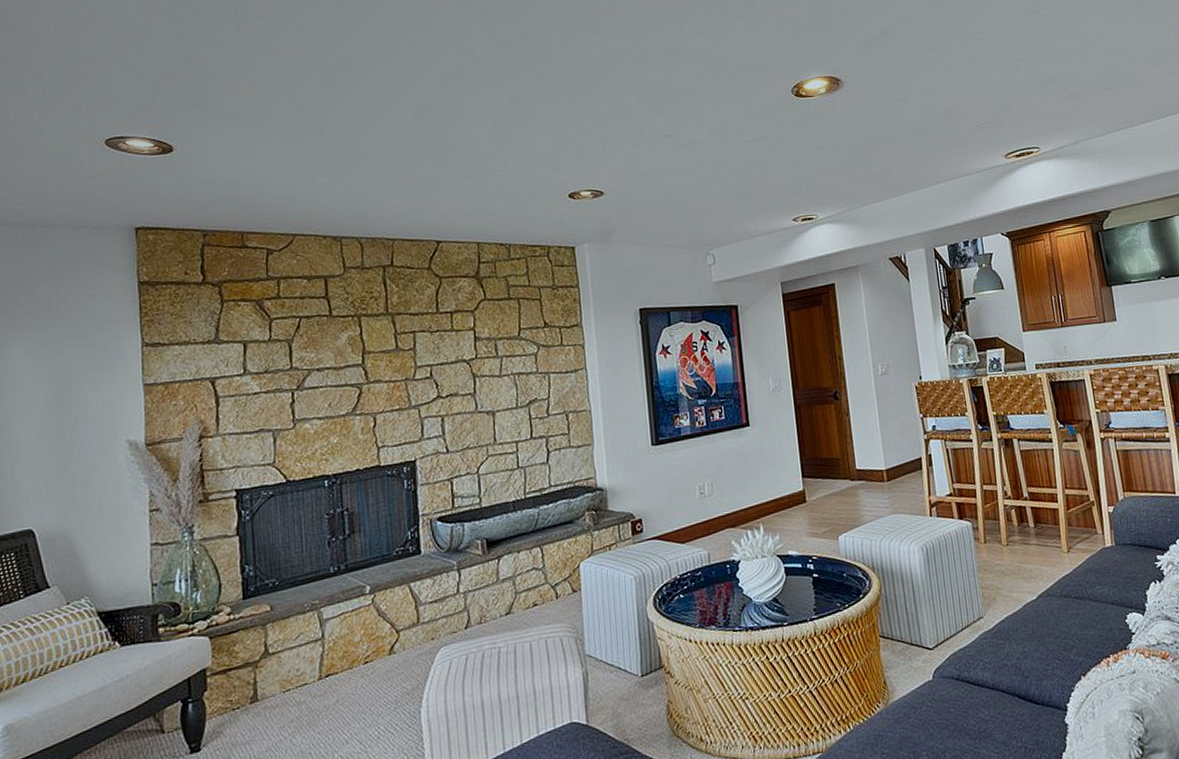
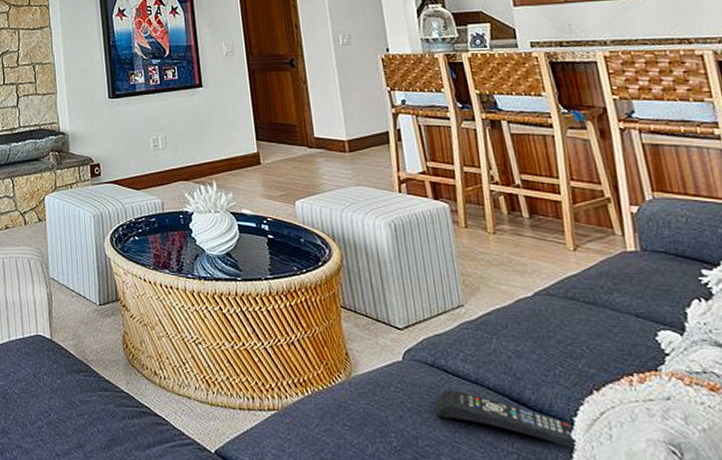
remote control: none [960,698,1069,732] -> present [435,390,577,447]

